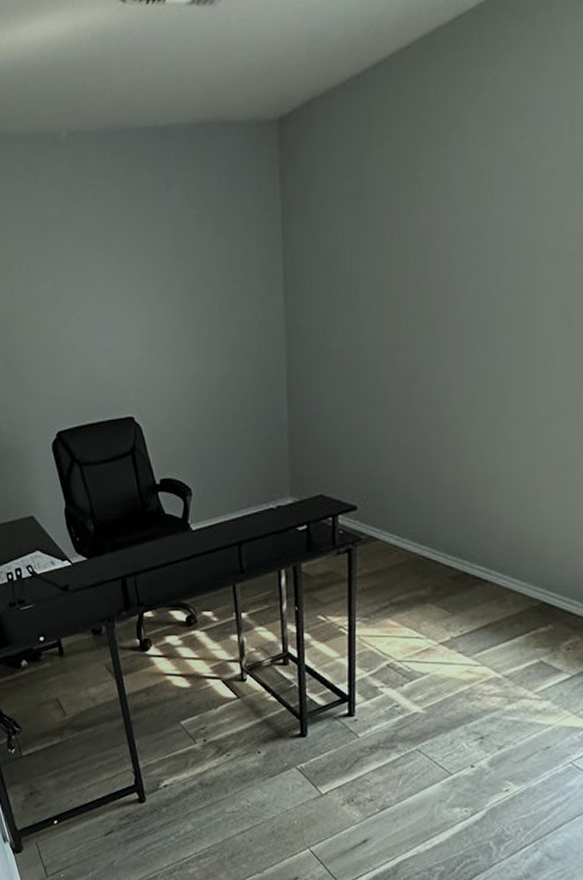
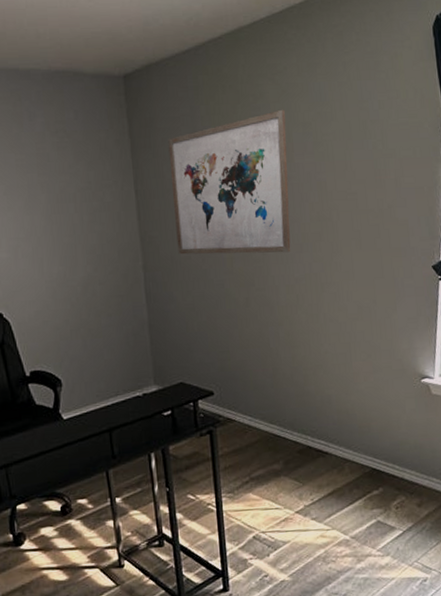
wall art: none [327,141,487,346] -> present [168,109,291,255]

